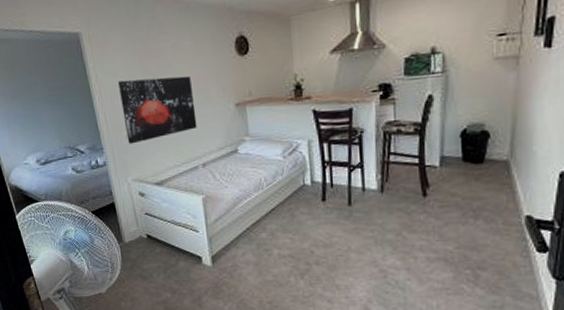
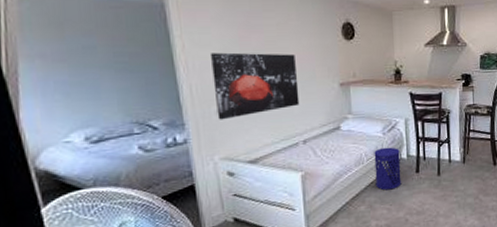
waste bin: none [274,171,306,218] -> present [374,147,402,190]

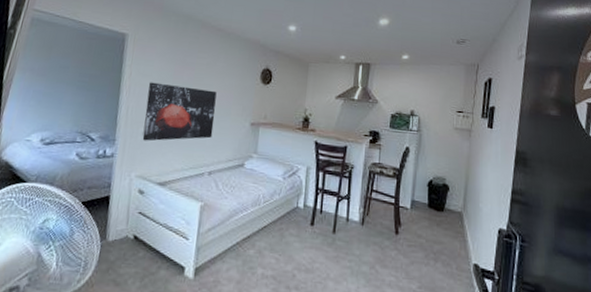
waste bin: present [374,147,402,190] -> none [268,192,297,239]

